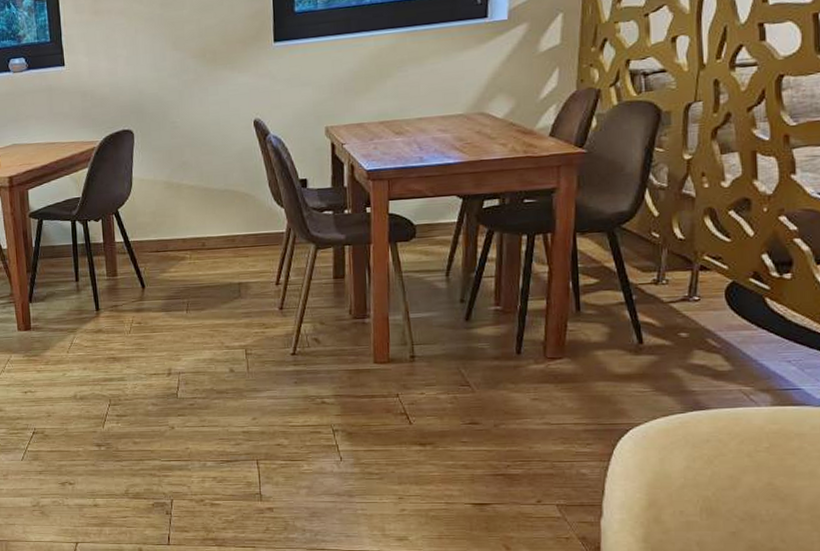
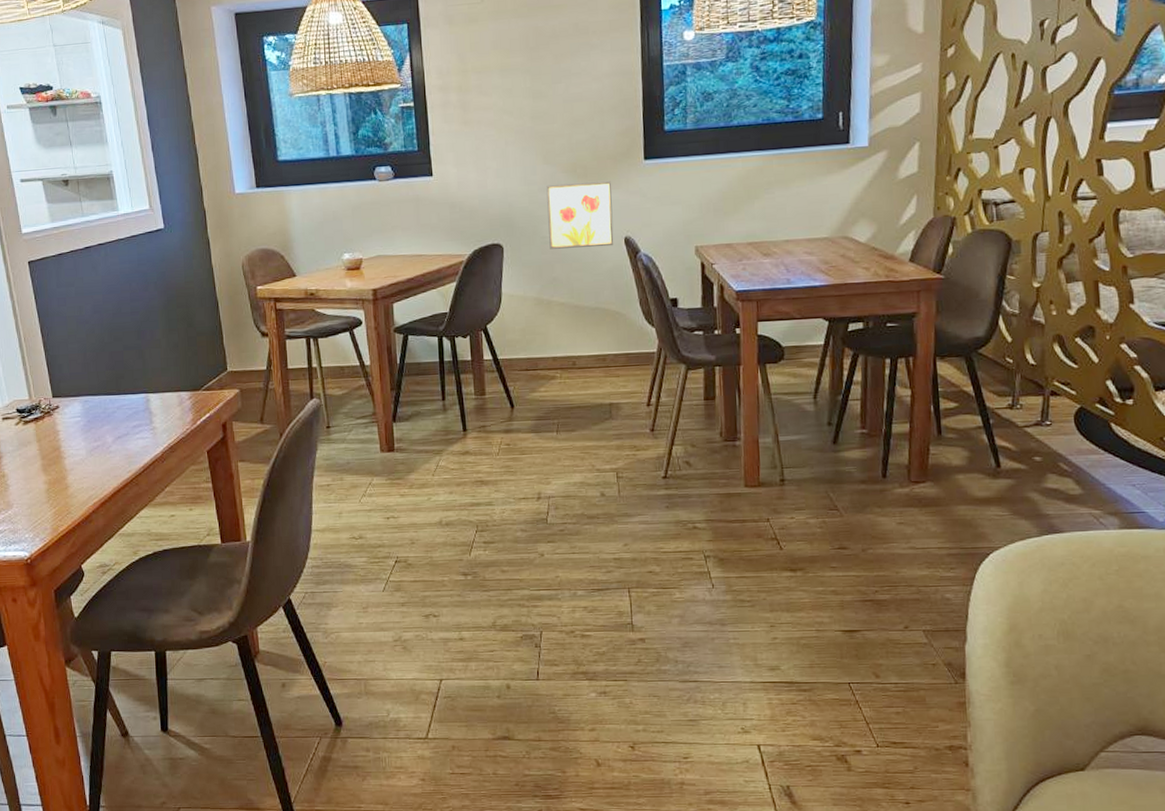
wall art: none [176,65,243,134] -> present [546,181,614,249]

